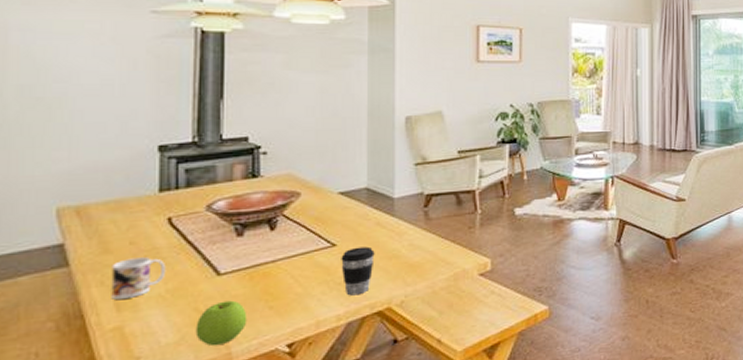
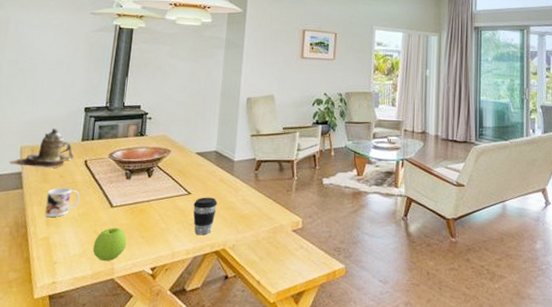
teapot: none [39,178,150,236] -> present [9,128,75,169]

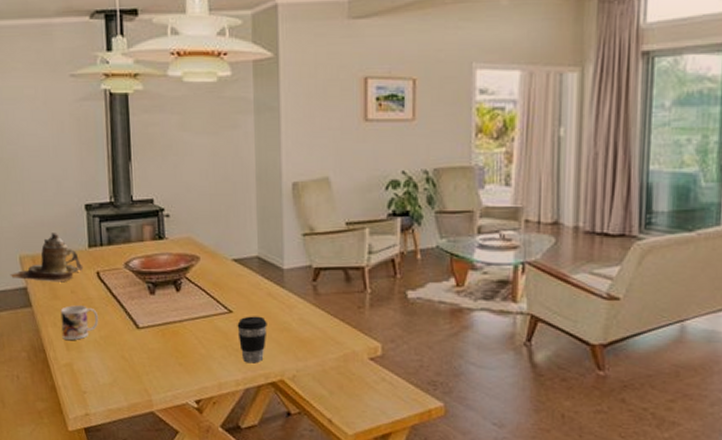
apple: present [92,227,127,262] -> none [124,352,163,392]

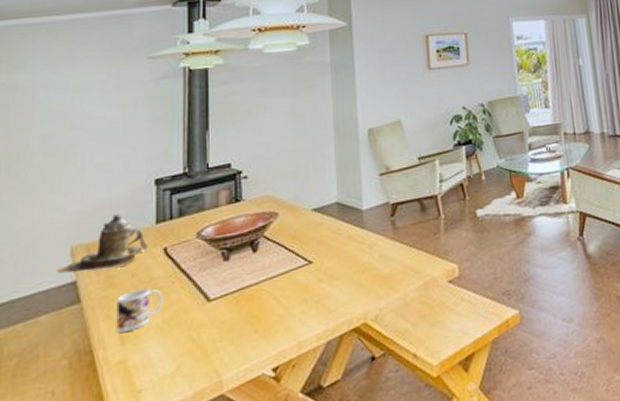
coffee cup: present [237,316,267,364] -> none [317,261,348,314]

